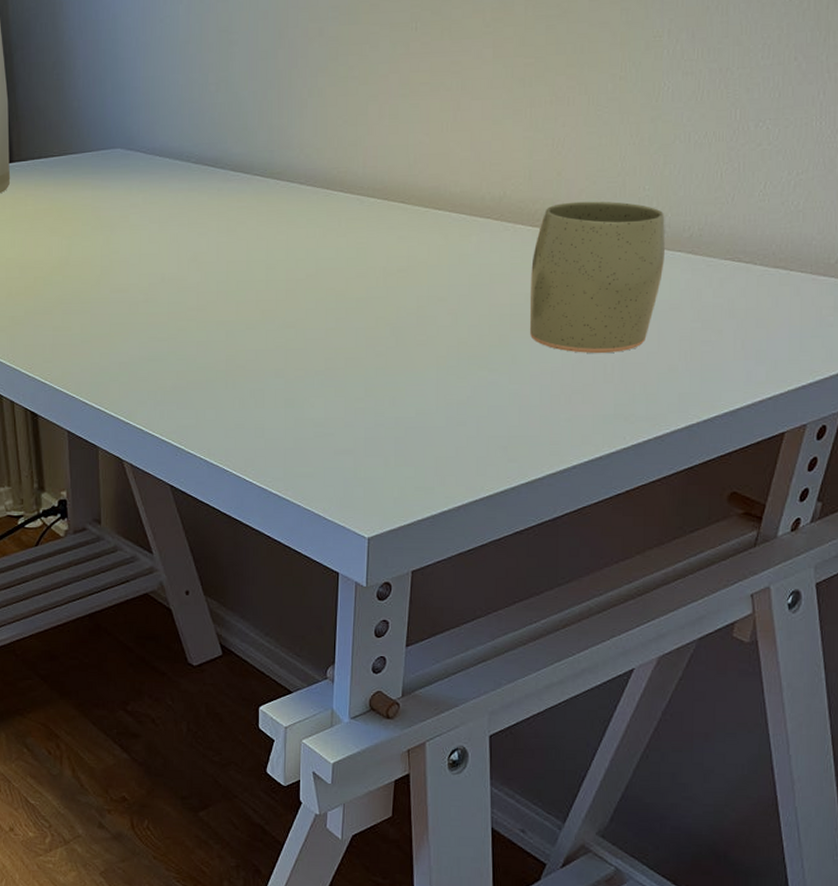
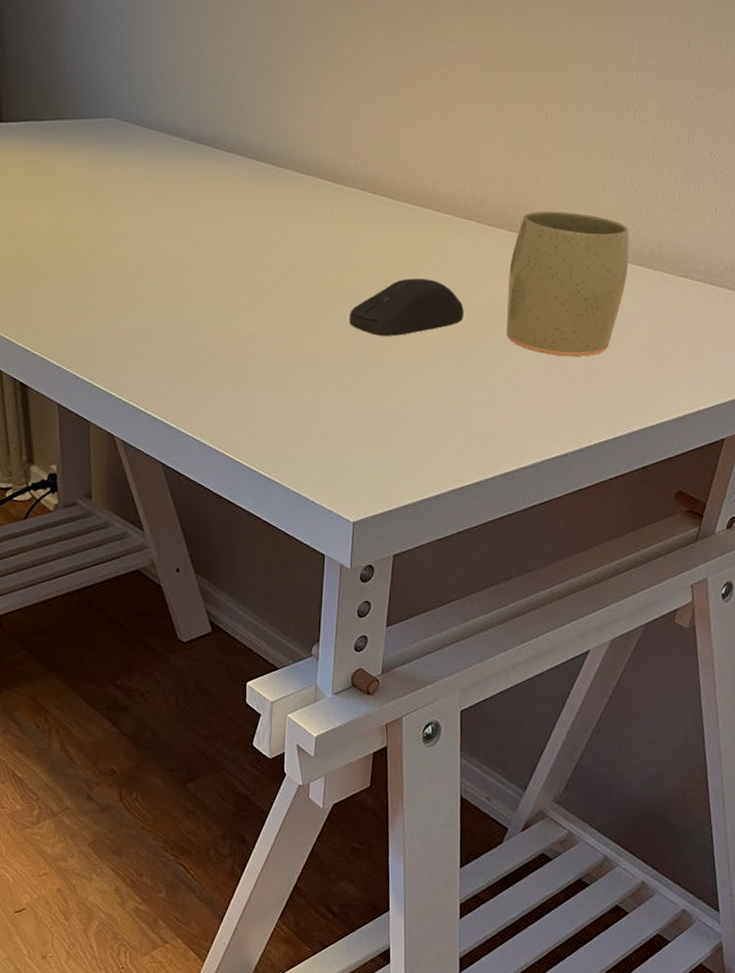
computer mouse: none [359,282,482,344] -> present [348,278,464,336]

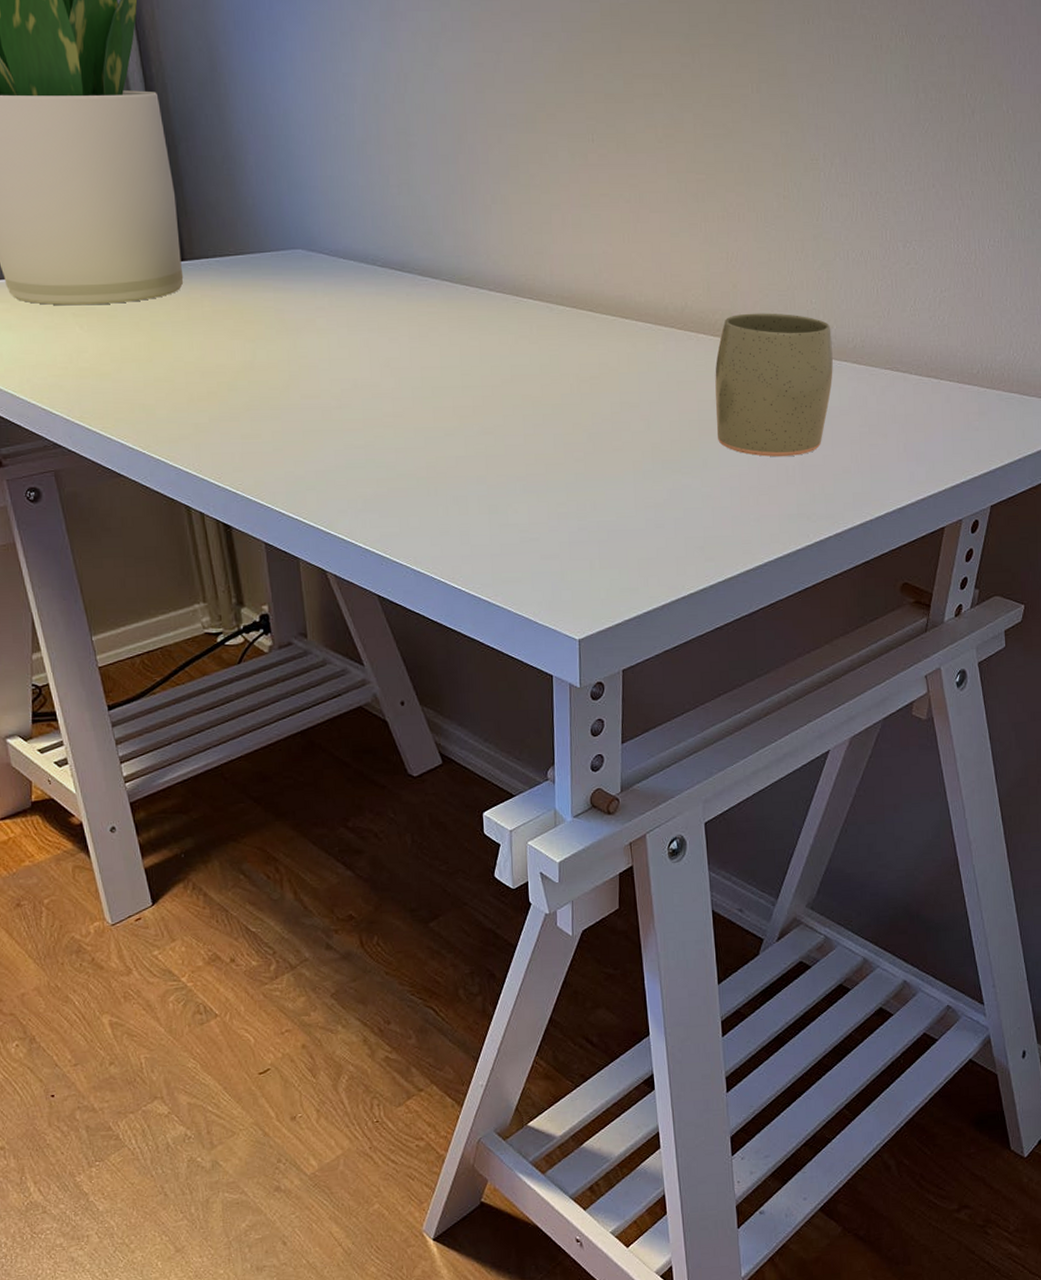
computer mouse: present [348,278,464,336] -> none [557,389,673,450]

